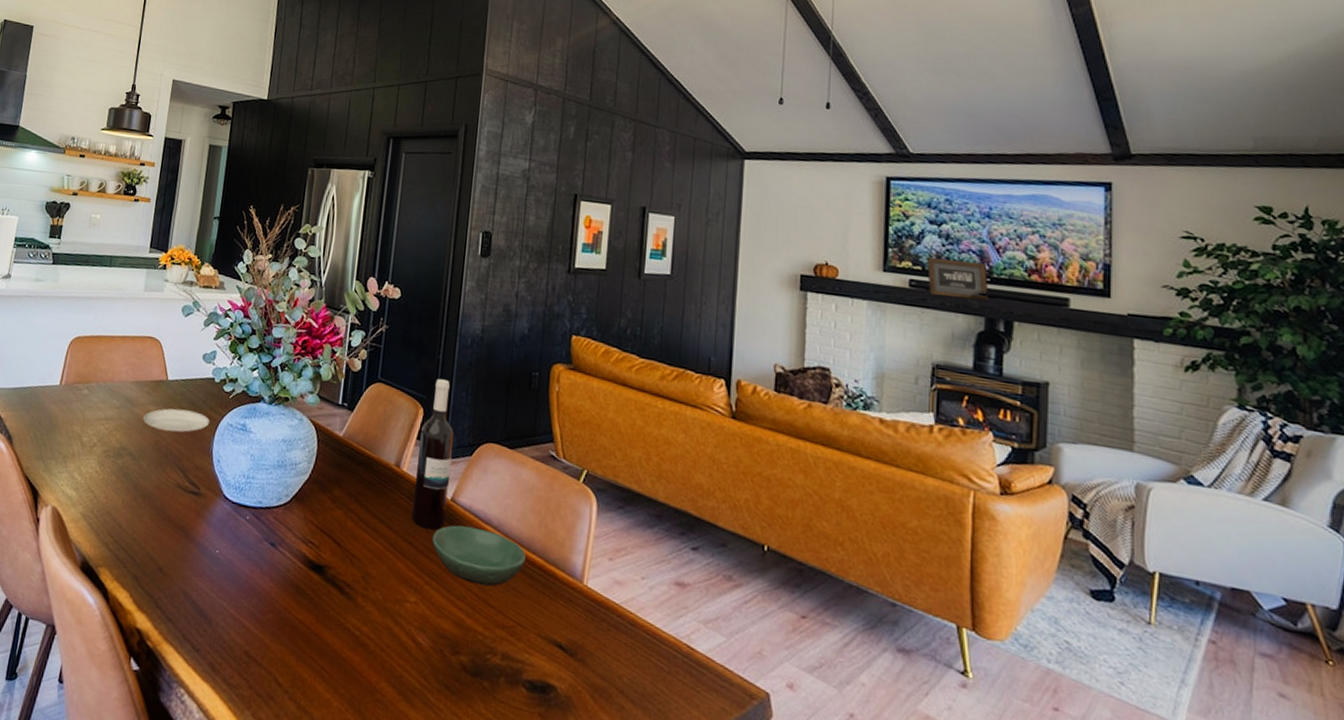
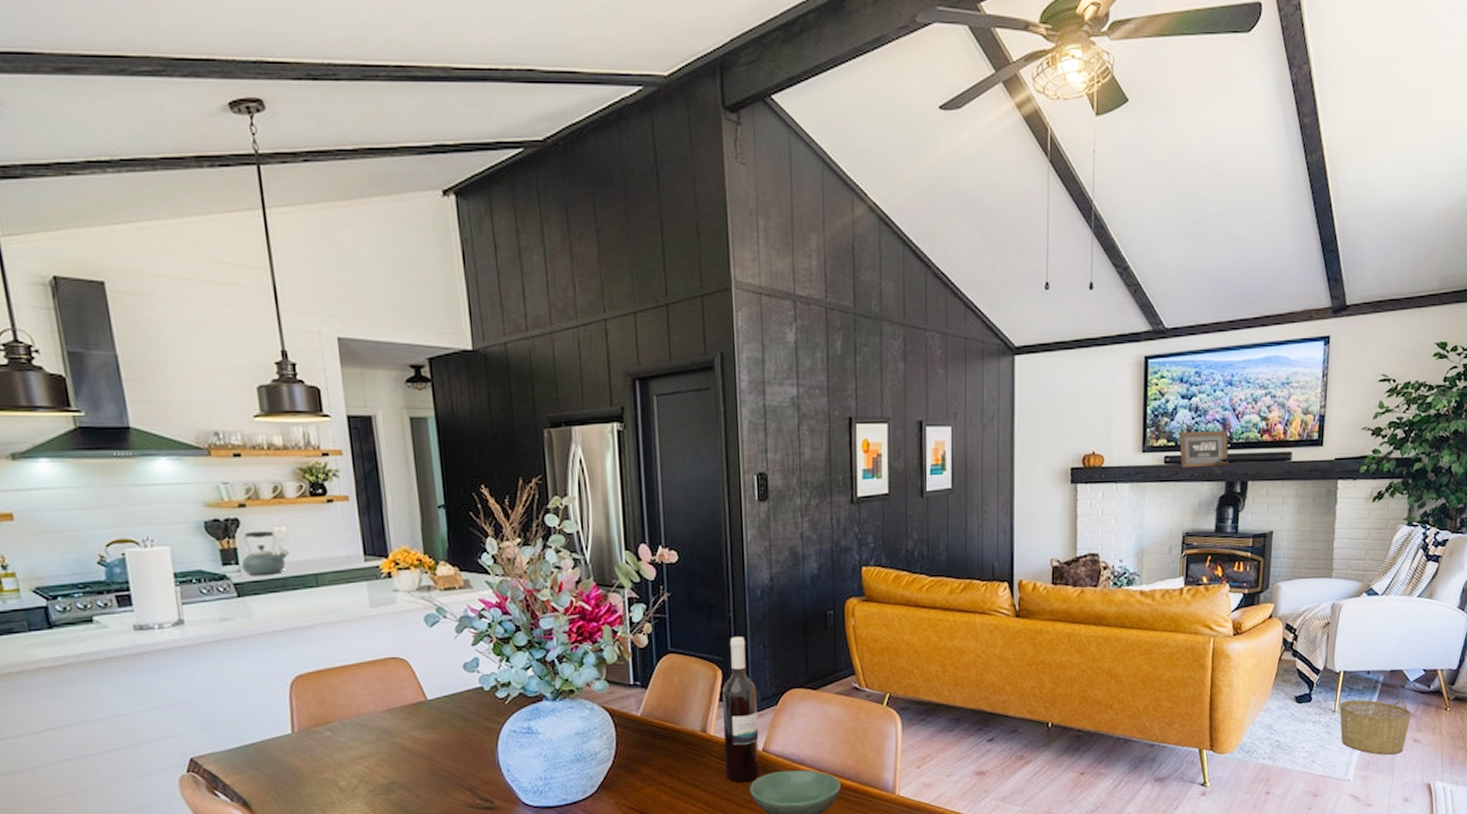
kettle: none [62,214,98,251] -> present [241,530,290,576]
plate: present [143,408,210,433] -> none [408,726,489,755]
basket: none [1157,612,1272,708] -> present [1339,699,1412,755]

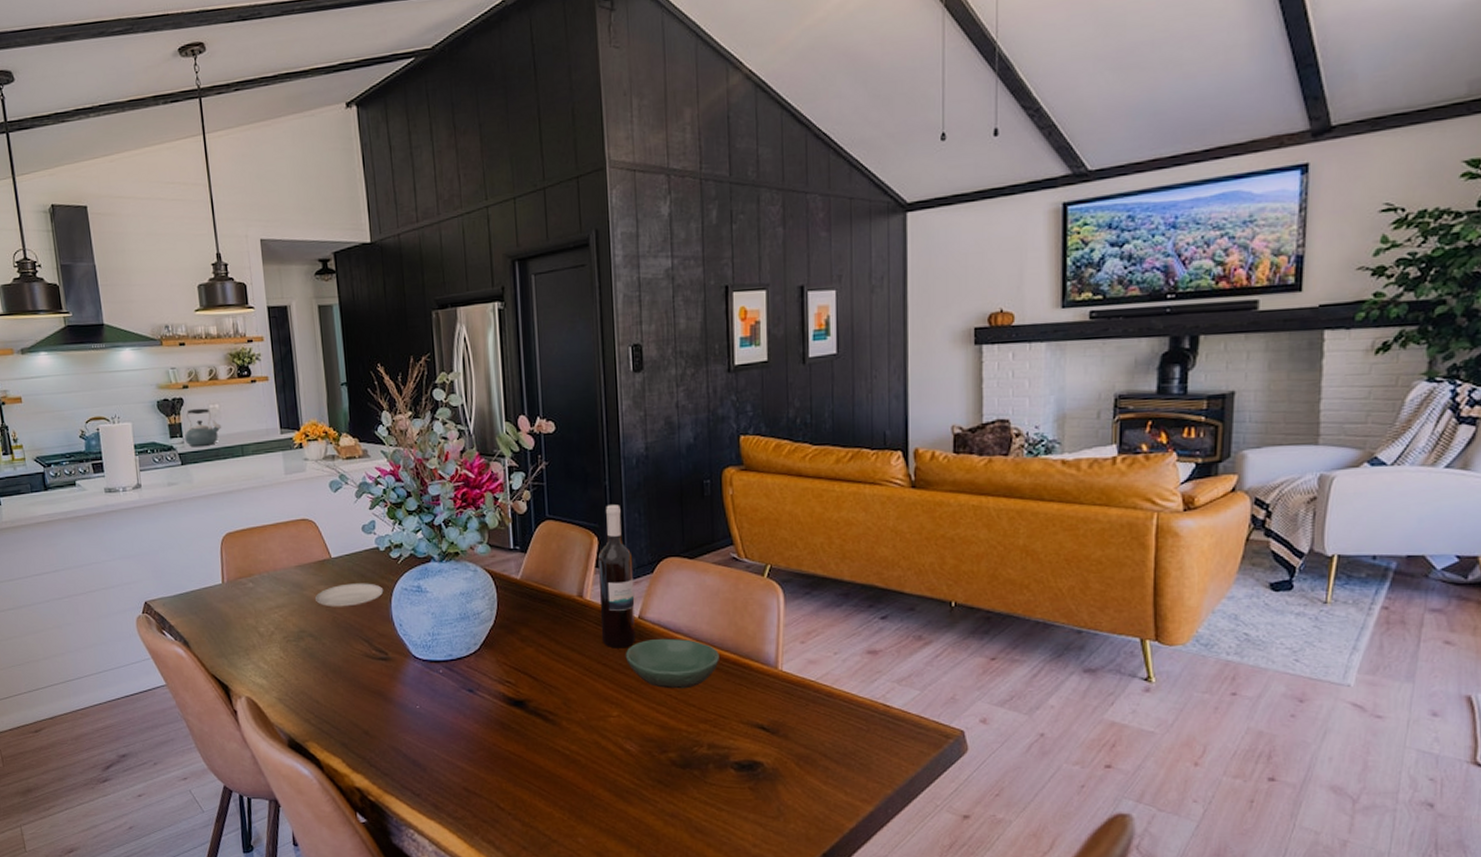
plate: none [408,726,489,755] -> present [315,583,384,607]
picture frame: present [1179,430,1229,468] -> none [1108,279,1174,324]
basket: present [1339,699,1412,755] -> none [1332,589,1441,658]

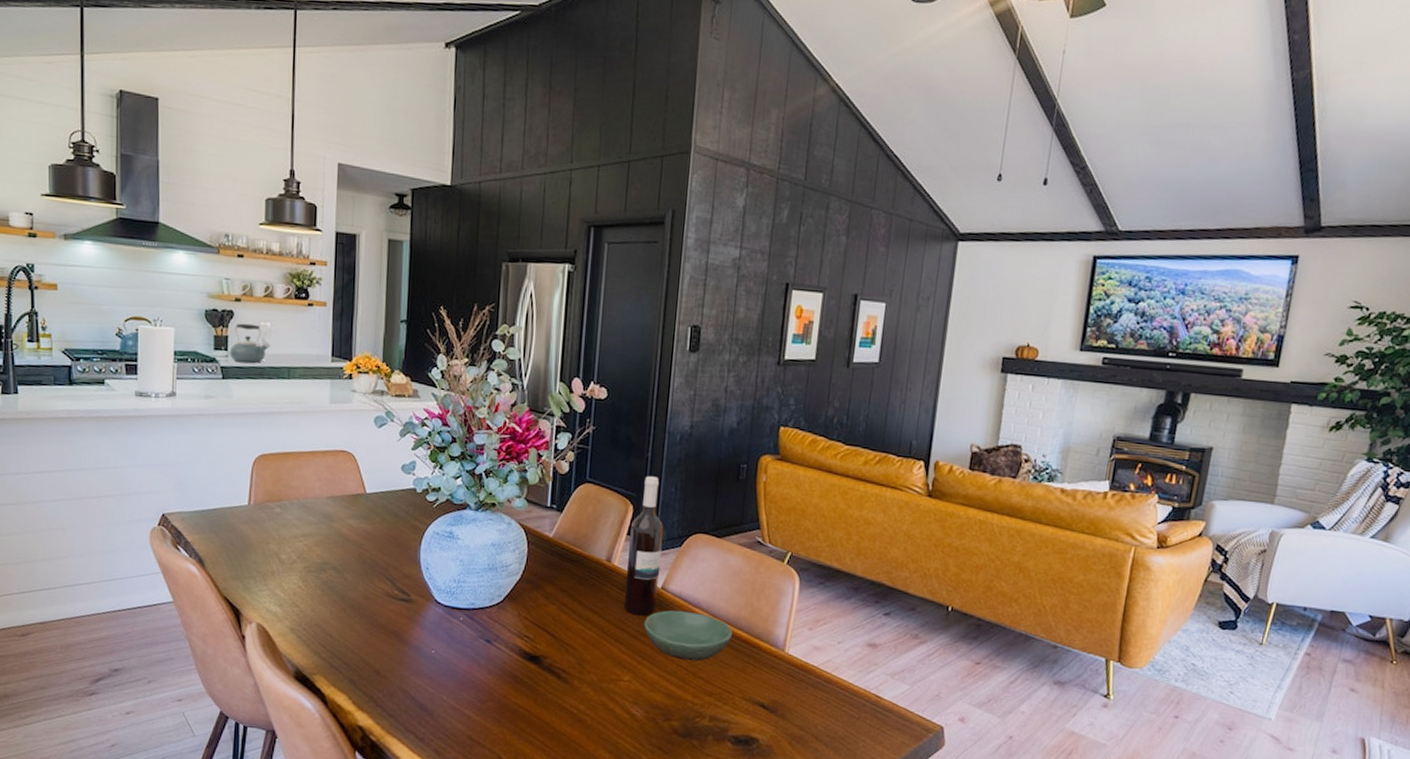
plate: present [315,583,384,607] -> none [344,521,415,545]

